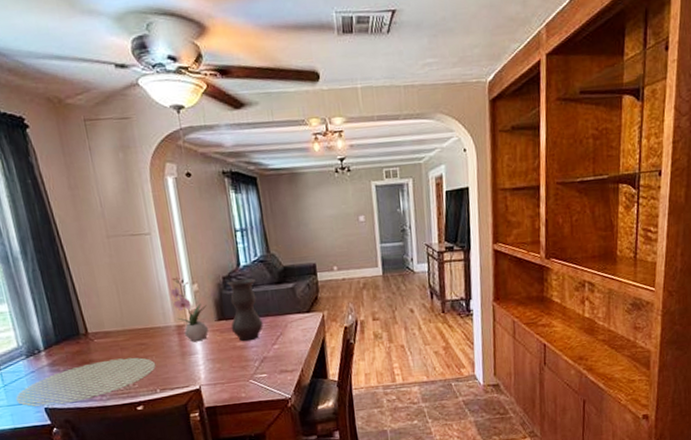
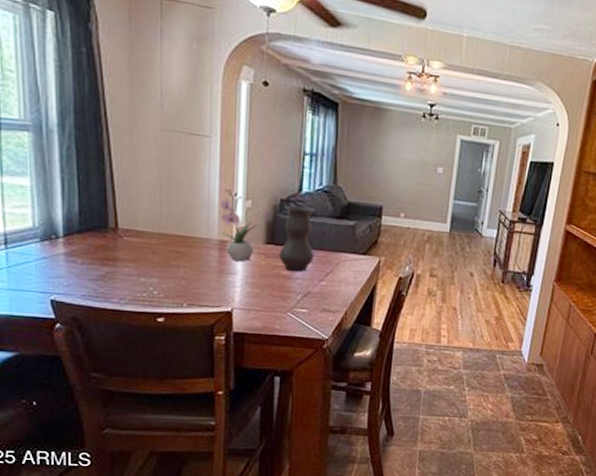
place mat: present [16,357,156,407] -> none [19,261,188,300]

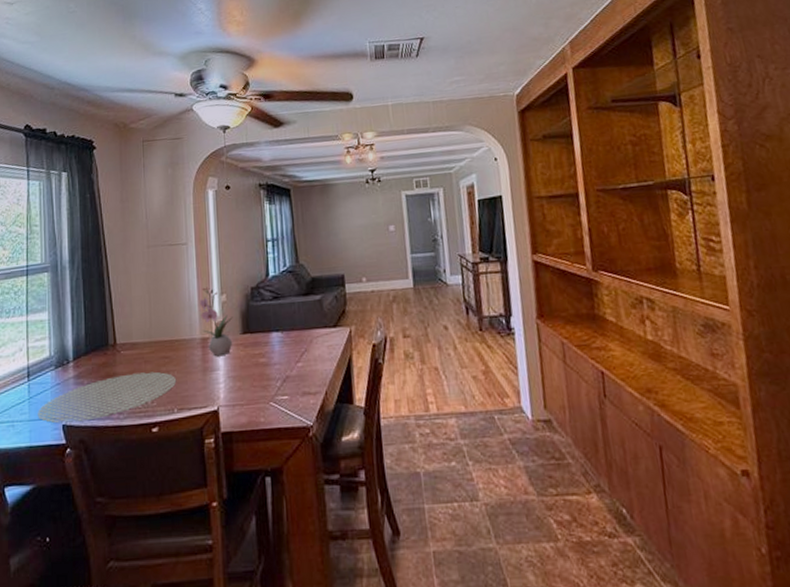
place mat: none [19,261,188,300] -> present [38,371,177,424]
vase: present [278,205,315,272] -> none [254,289,288,357]

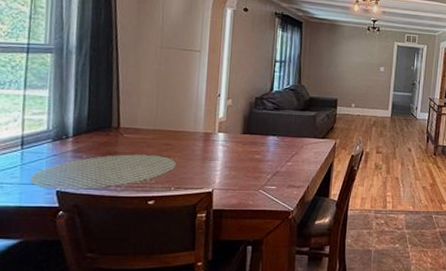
flower arrangement: present [199,287,233,357] -> none [206,91,236,150]

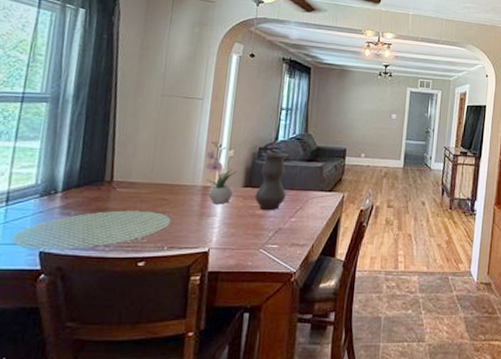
flower arrangement: none [206,91,236,150] -> present [205,141,237,205]
vase: none [253,102,283,155] -> present [254,152,289,210]

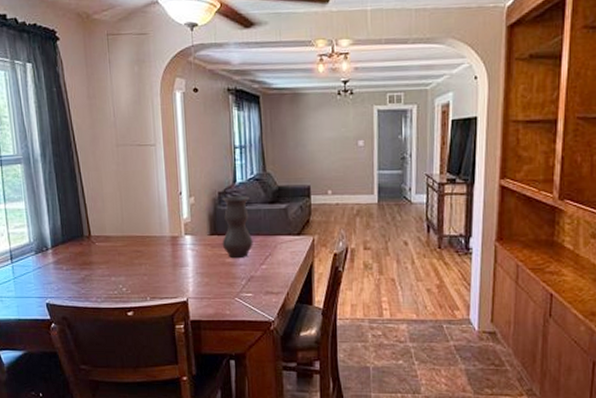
place mat: present [12,210,172,250] -> none [23,263,149,302]
flower arrangement: present [205,141,237,205] -> none [168,189,201,254]

